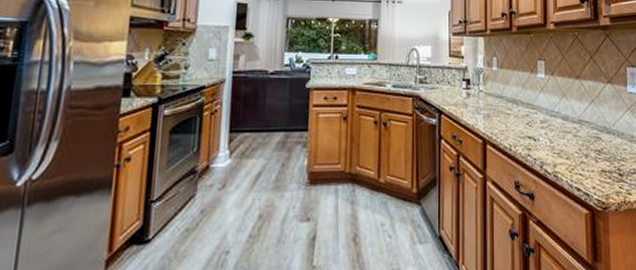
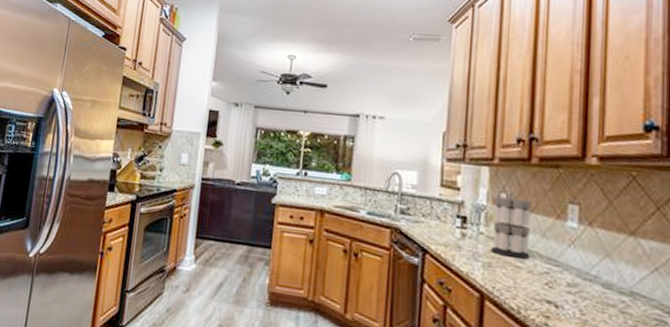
spice rack: none [489,54,516,107] -> present [491,190,531,260]

